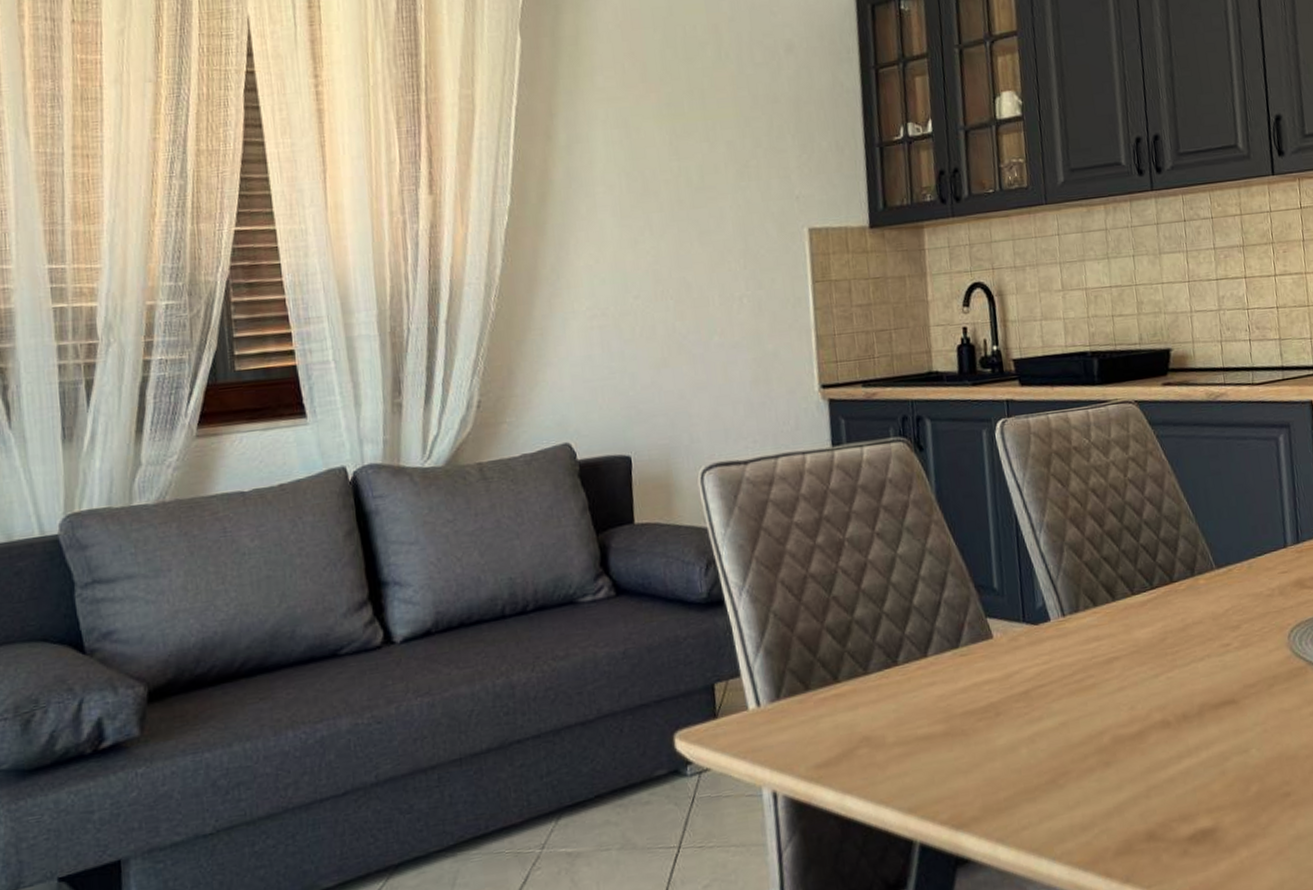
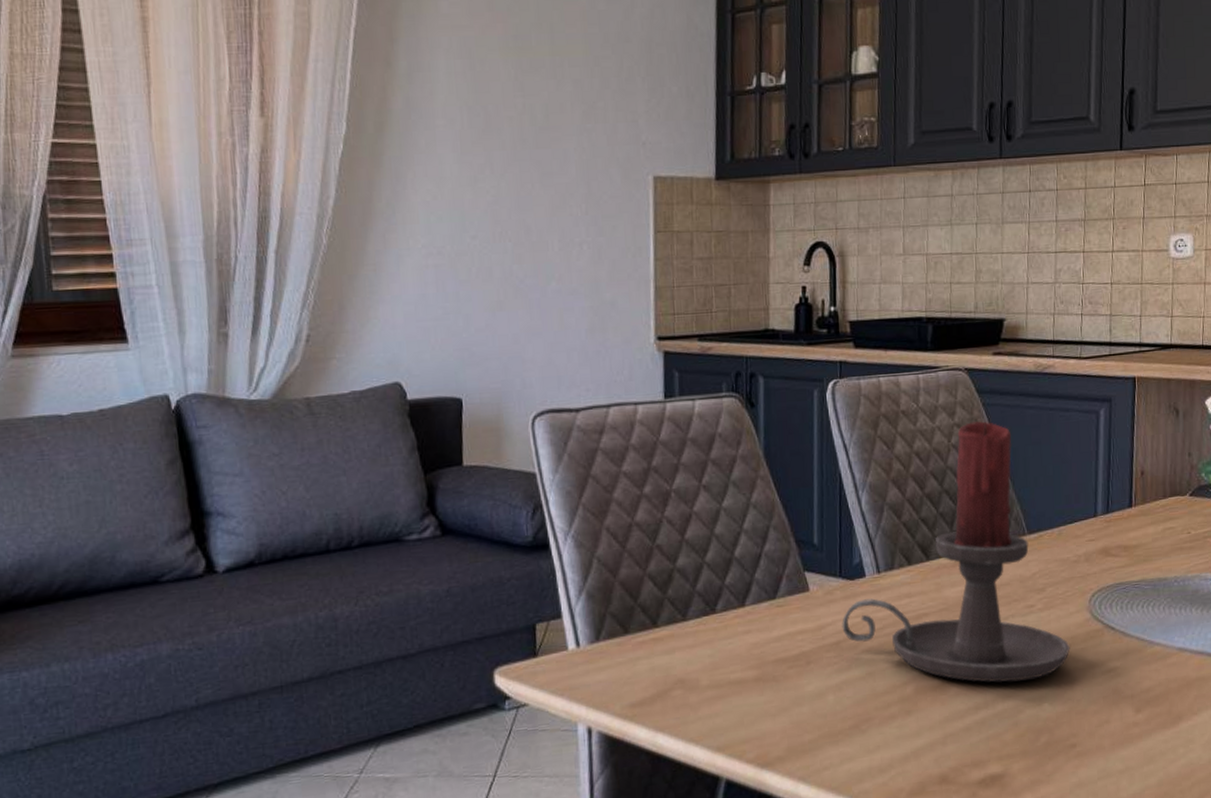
candle holder: none [1029,453,1273,729] -> present [842,421,1070,683]

